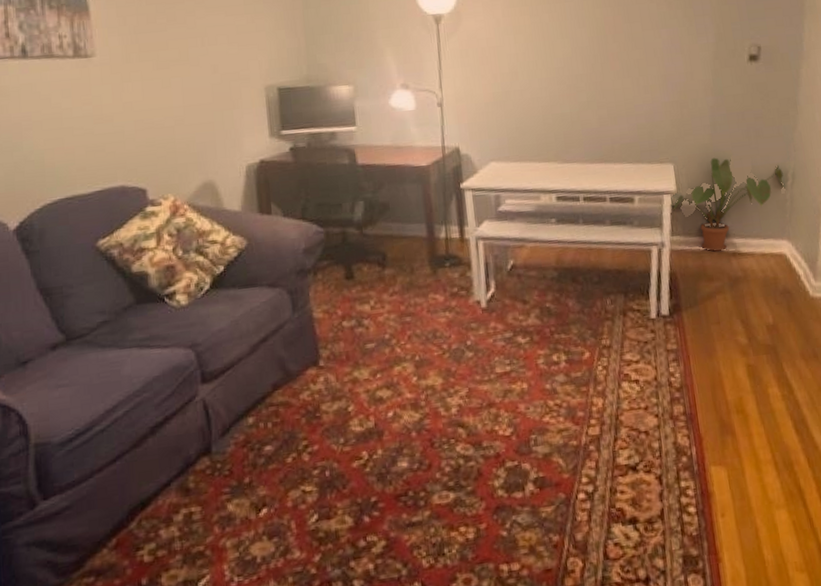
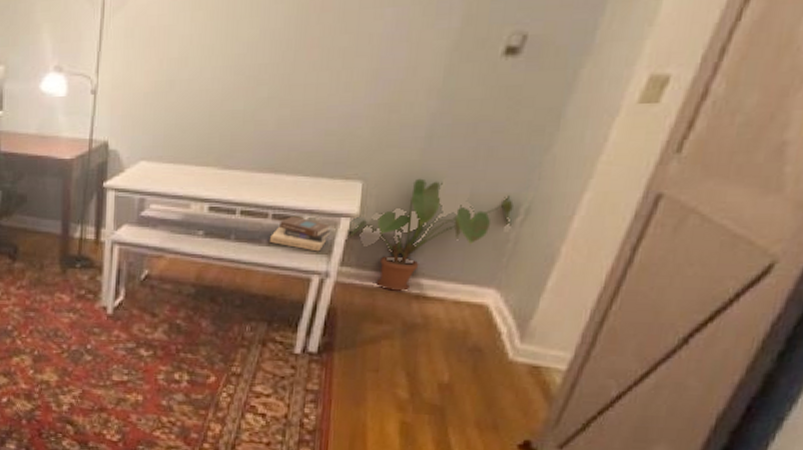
books: none [611,197,658,226] -> present [269,216,331,252]

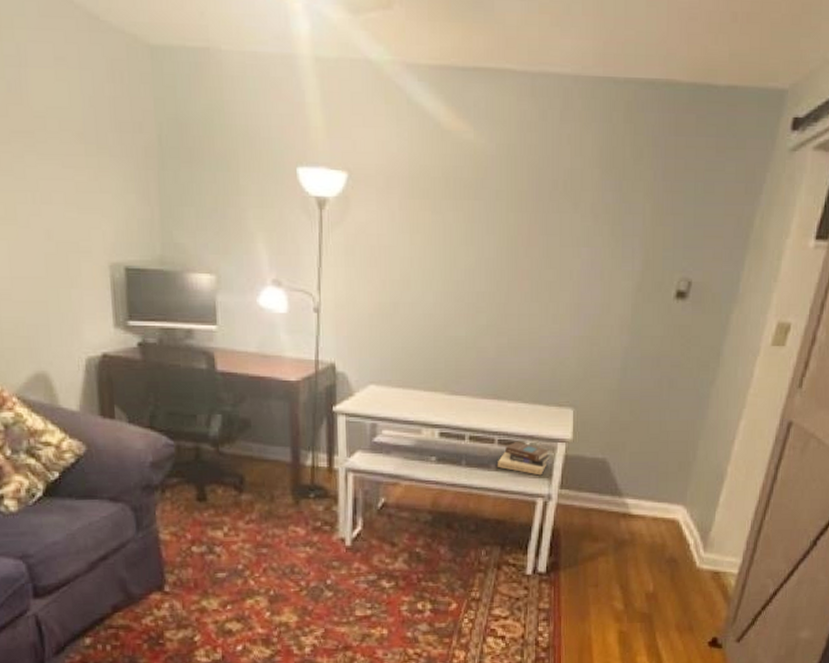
house plant: present [349,178,514,291] -> none [565,406,691,510]

